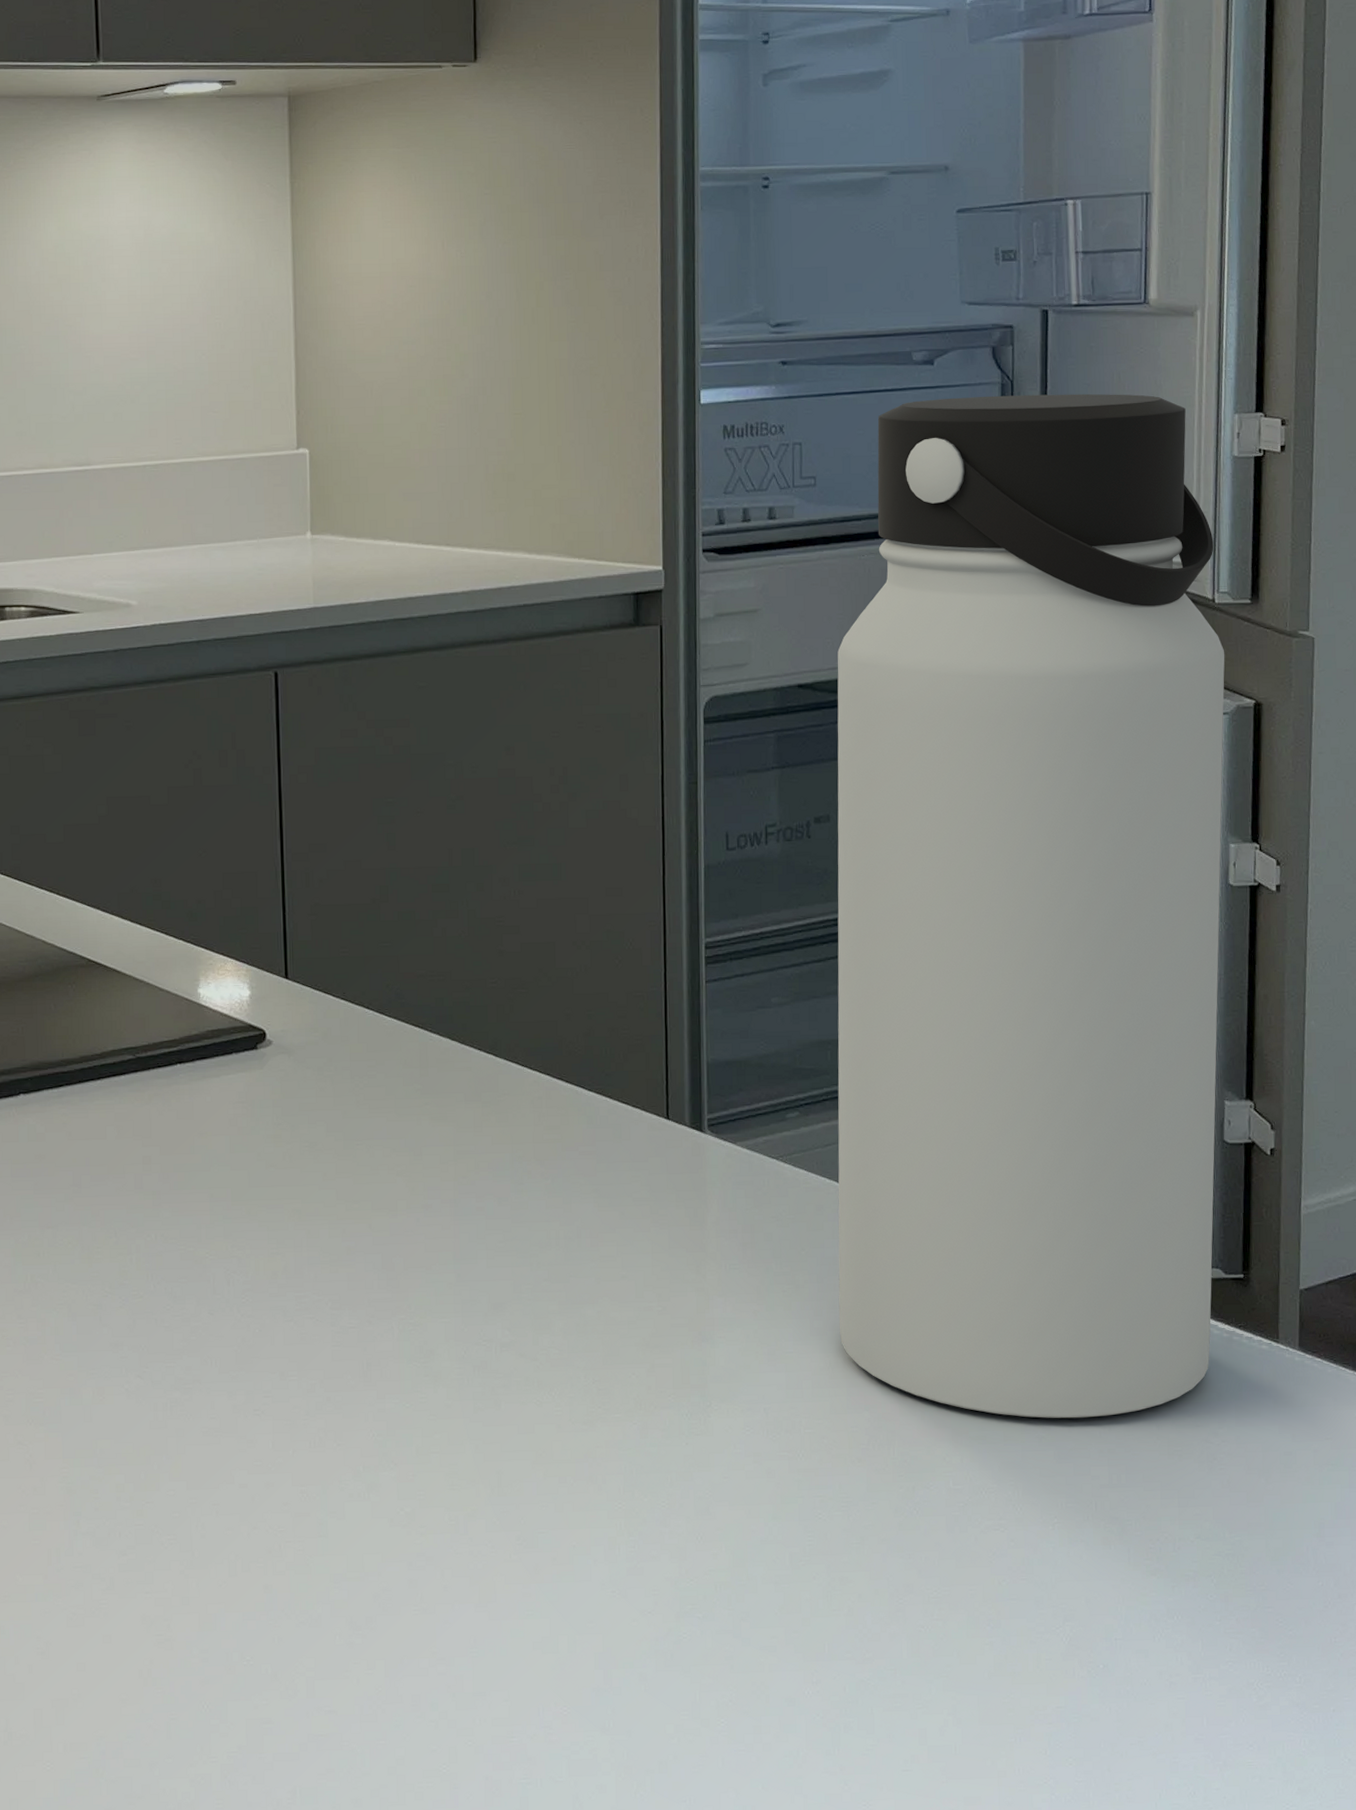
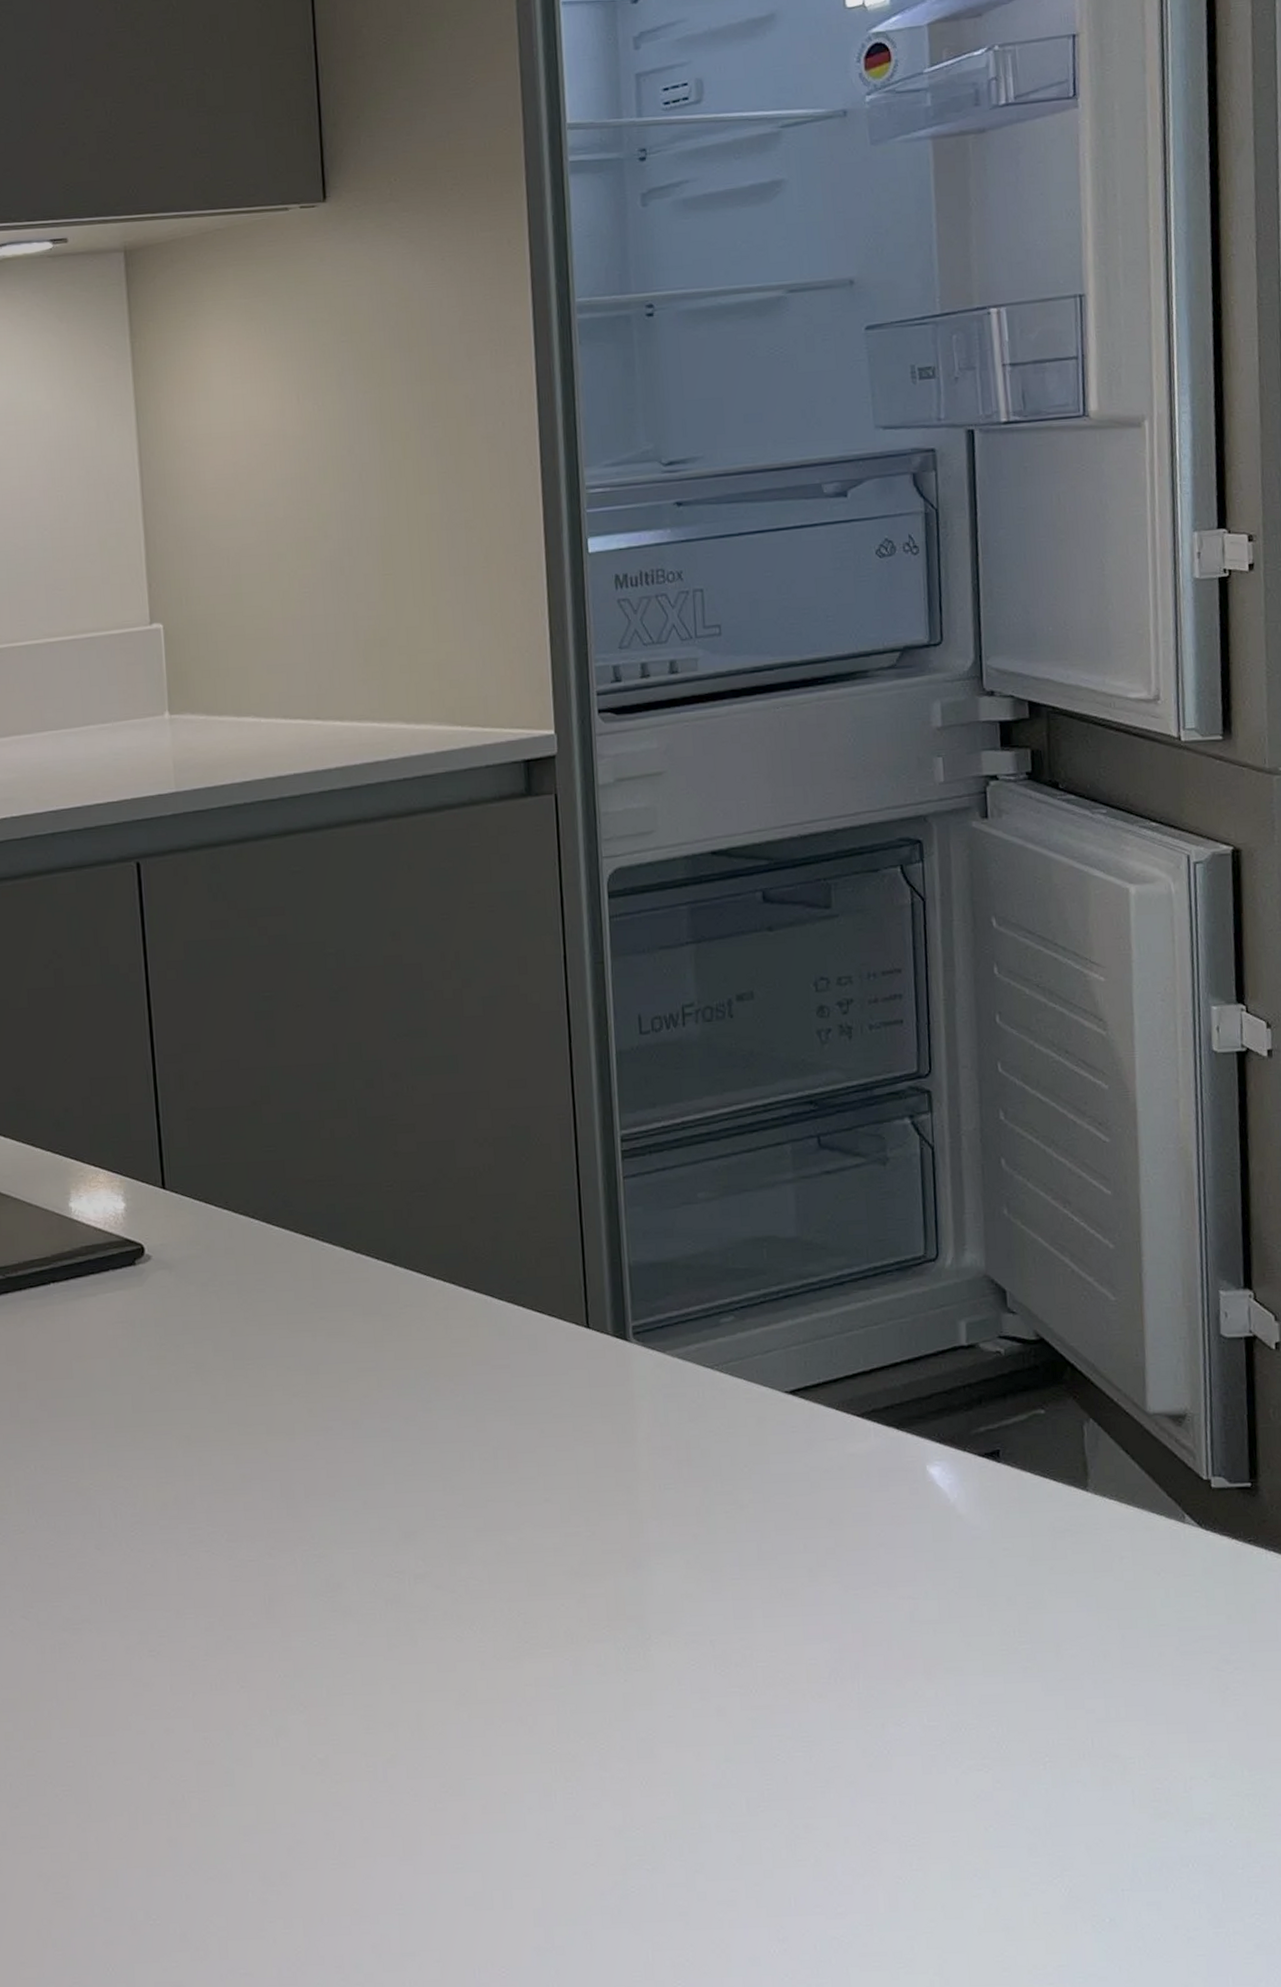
water bottle: present [837,393,1225,1419] -> none [754,516,1216,1647]

